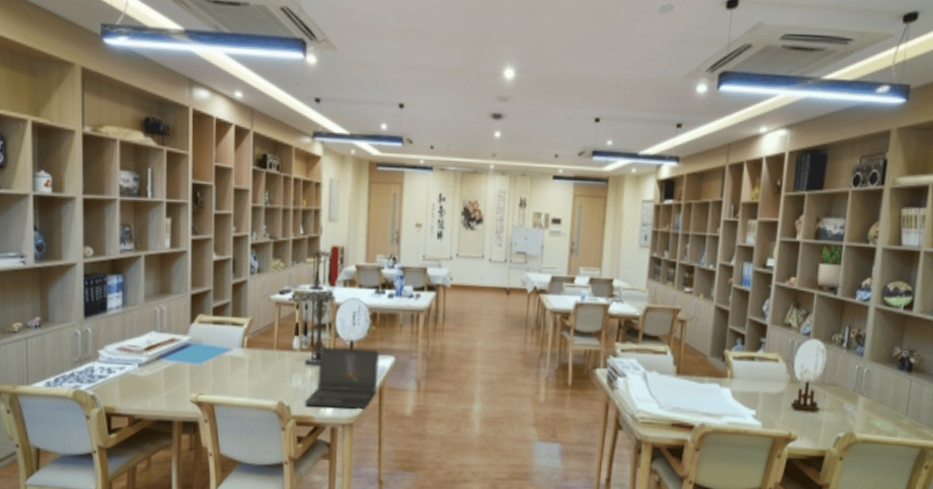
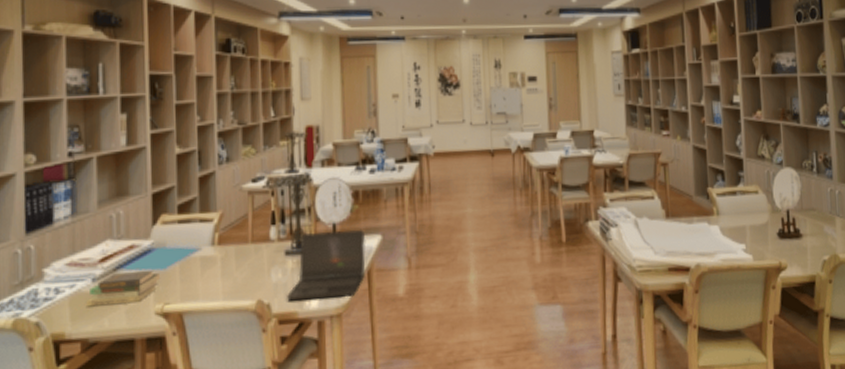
books: none [99,248,126,275] -> present [43,151,75,183]
books: none [132,362,196,390] -> present [85,271,161,307]
planter: present [817,243,845,288] -> none [778,74,803,117]

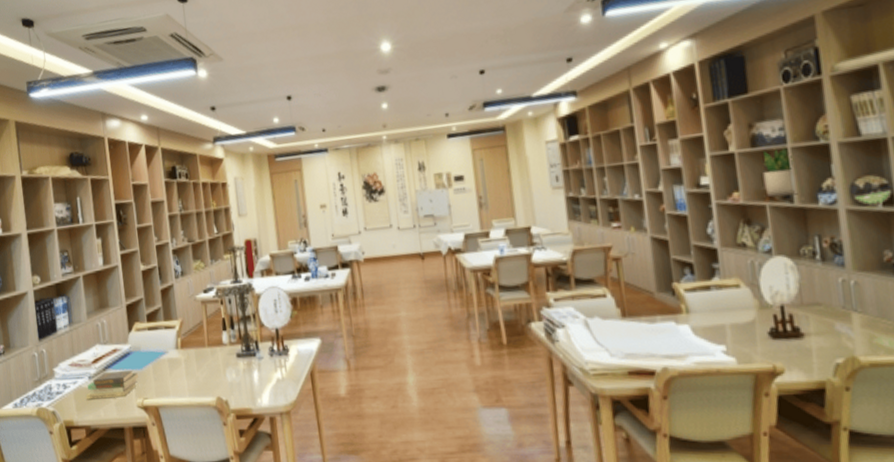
books: present [43,151,75,183] -> none [46,272,69,298]
laptop computer: present [287,229,366,301] -> none [241,333,309,399]
planter: none [778,74,803,117] -> present [761,145,798,198]

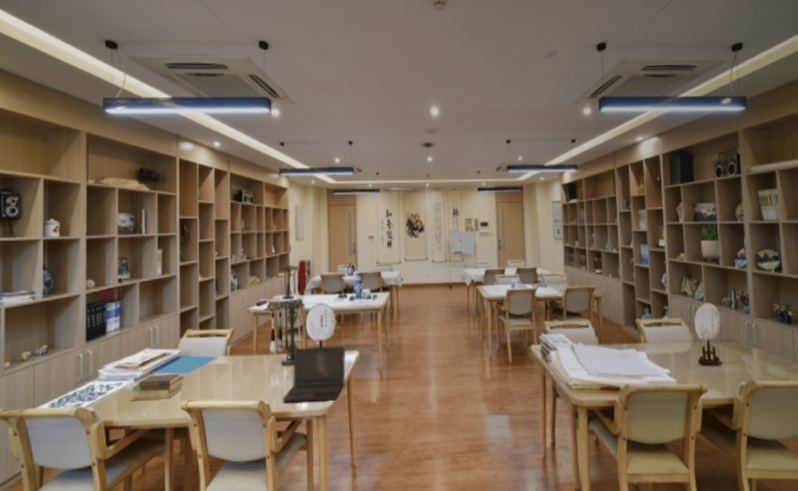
books: none [46,272,69,298] -> present [100,278,123,303]
laptop computer: none [241,333,309,399] -> present [283,346,347,403]

